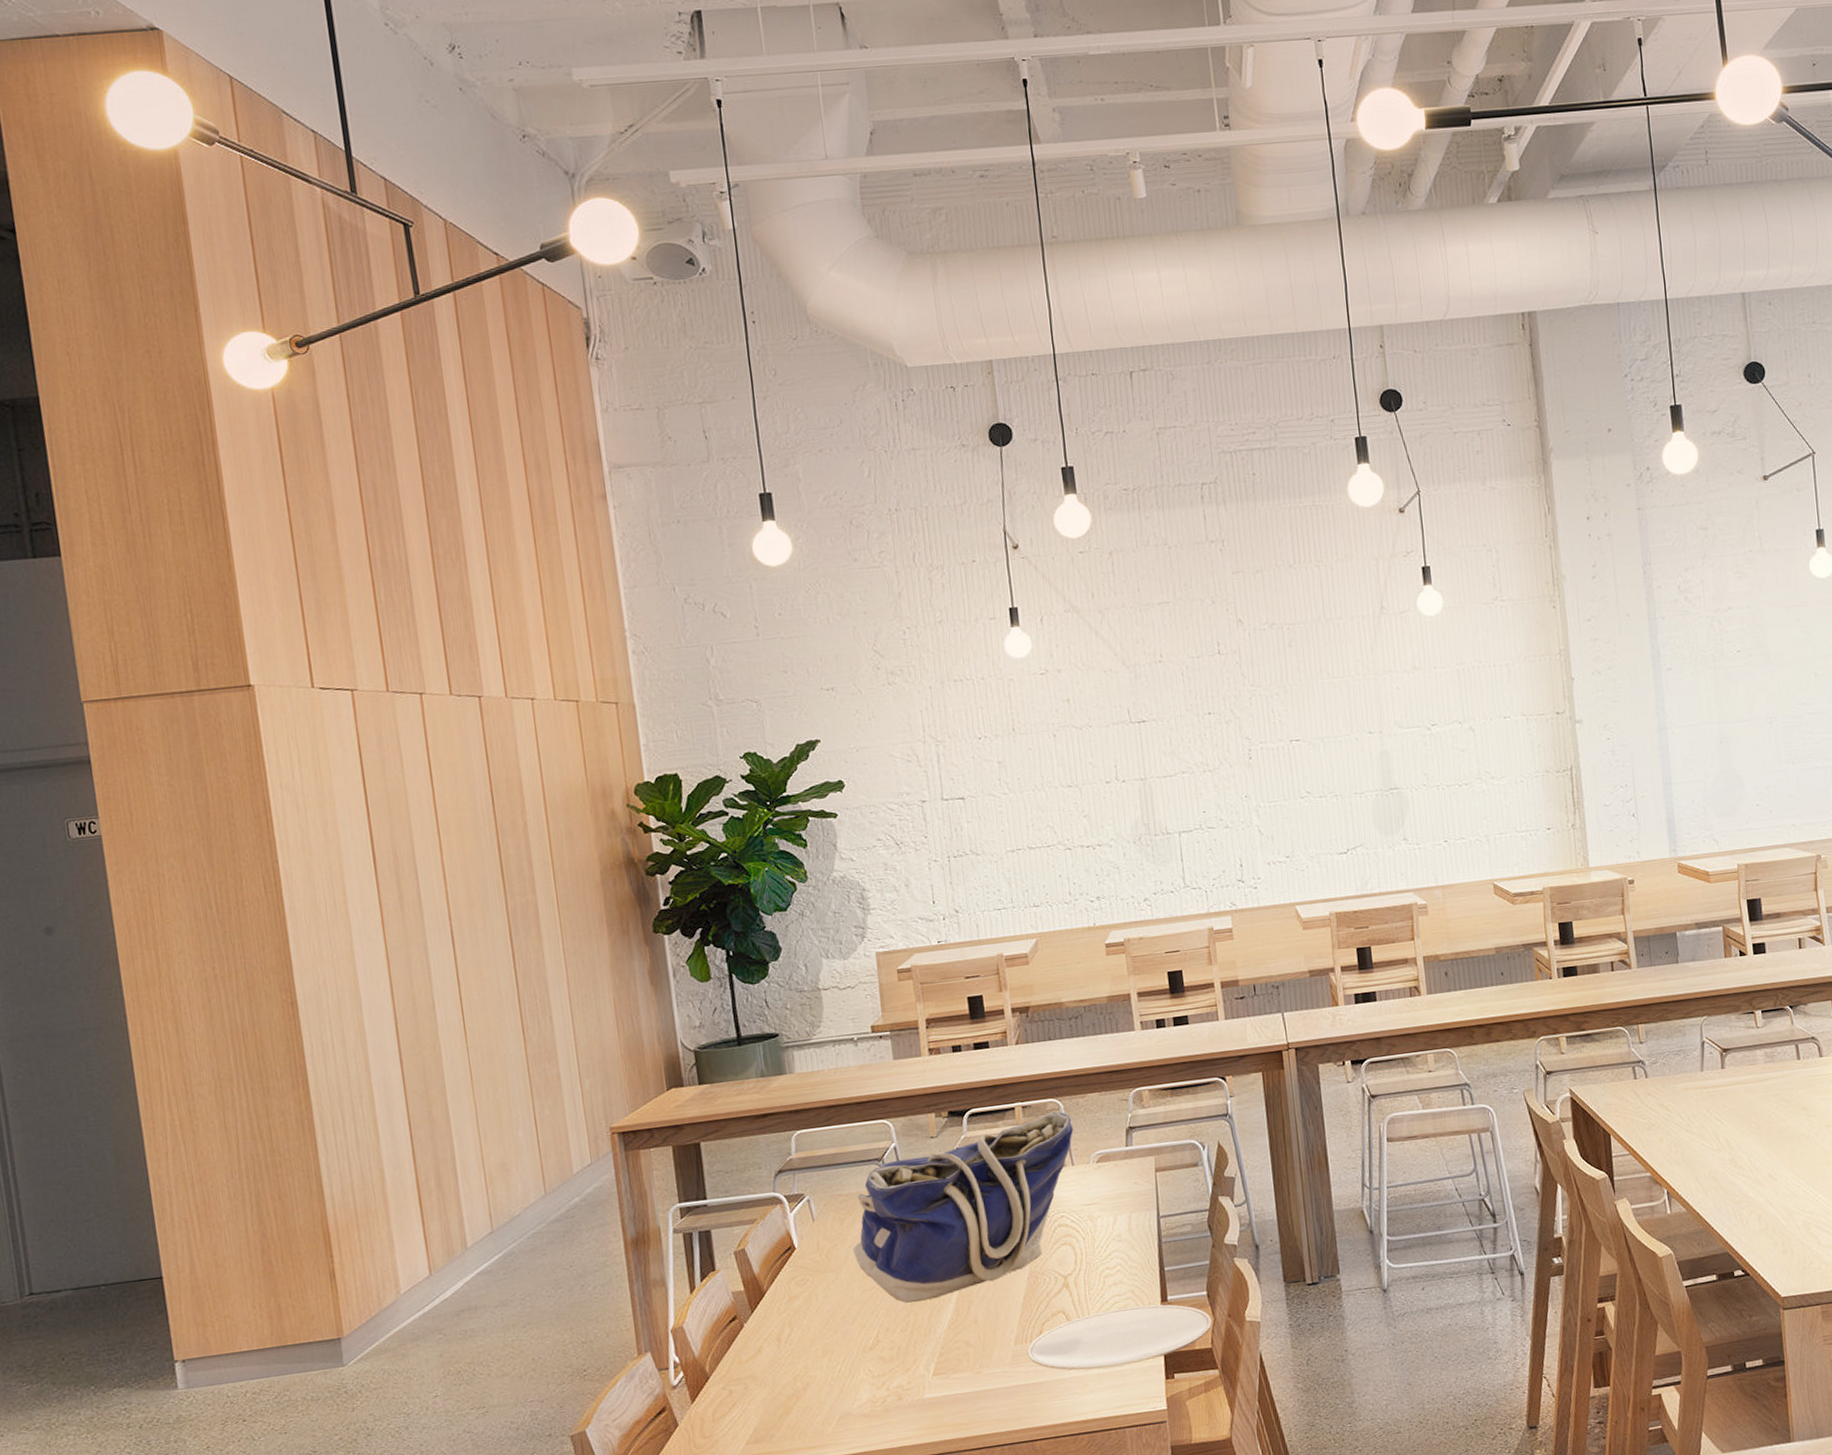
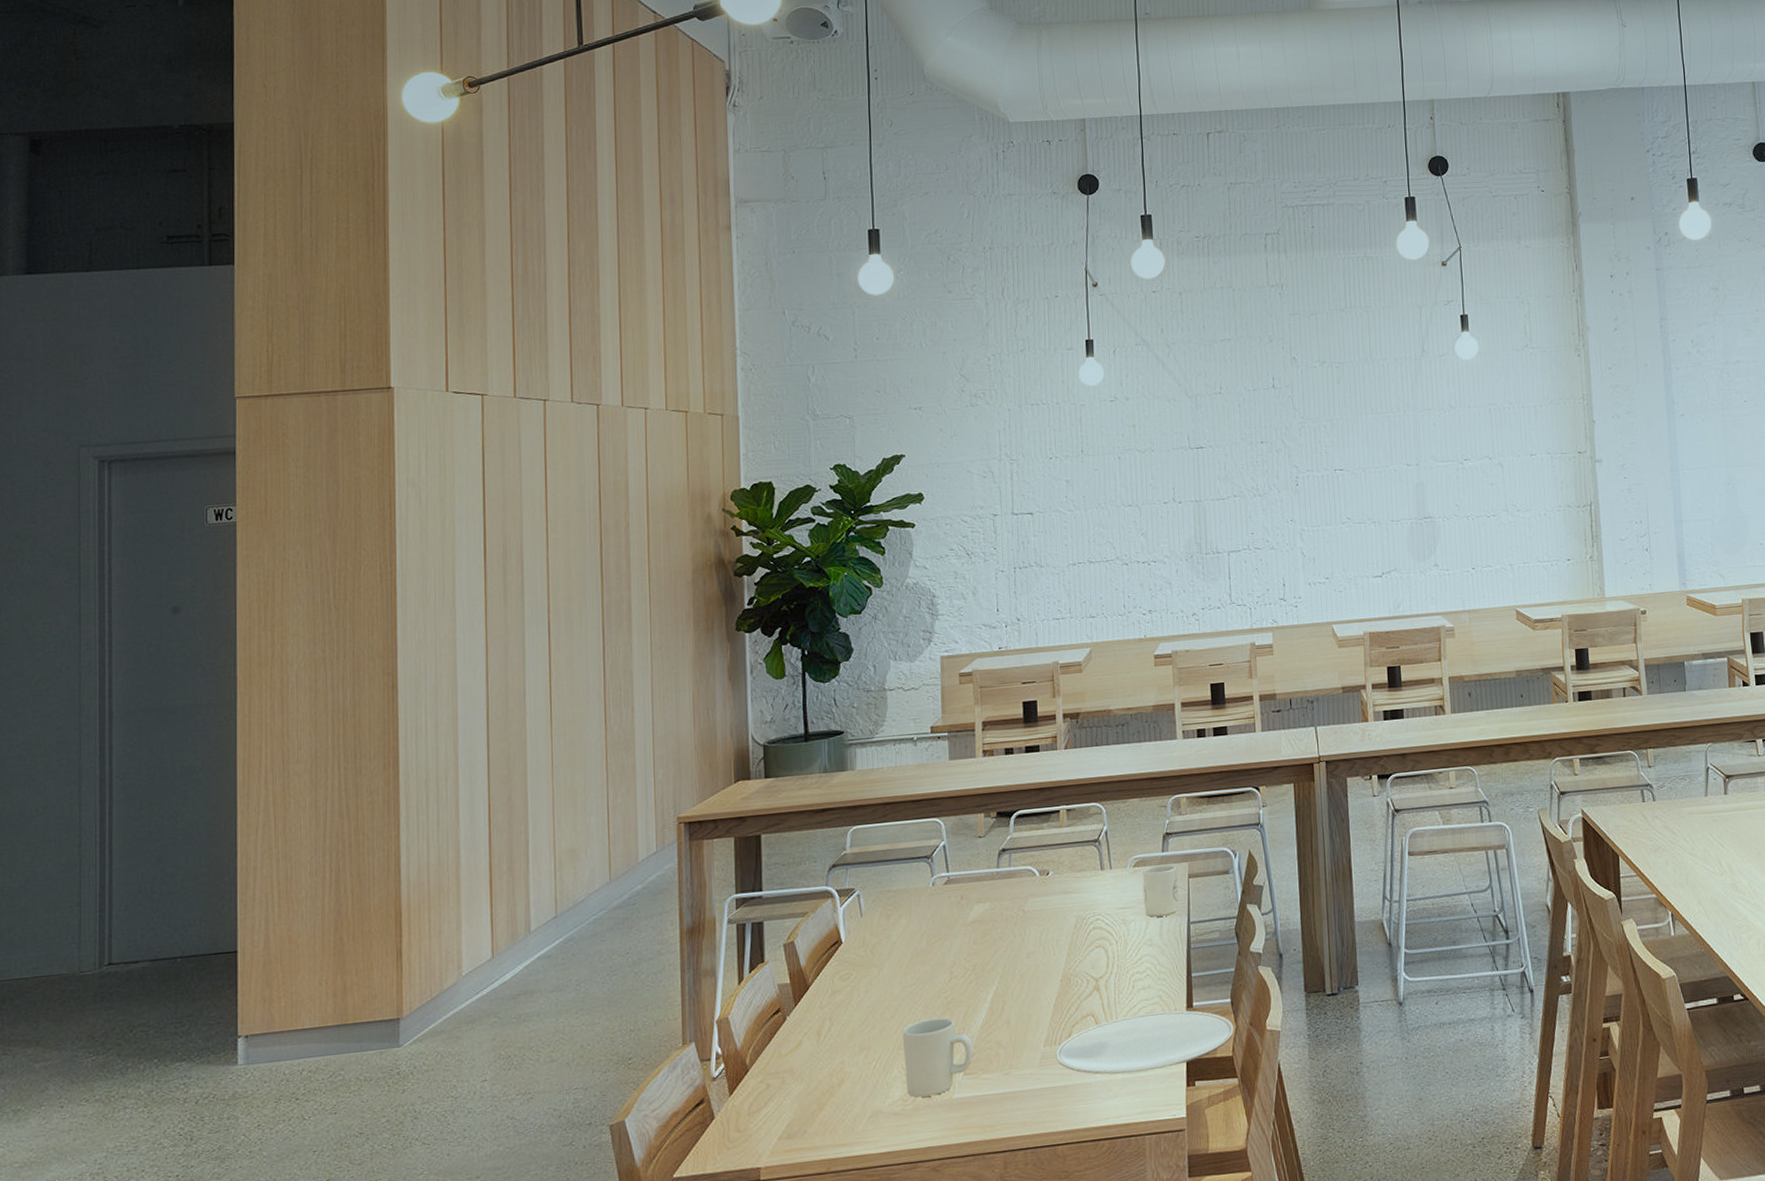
tote bag: present [853,1111,1074,1304] -> none [897,815,1114,1002]
mug: none [865,1319,942,1399] -> present [902,1017,974,1098]
mug: none [1107,1158,1147,1213] -> present [1142,864,1179,918]

